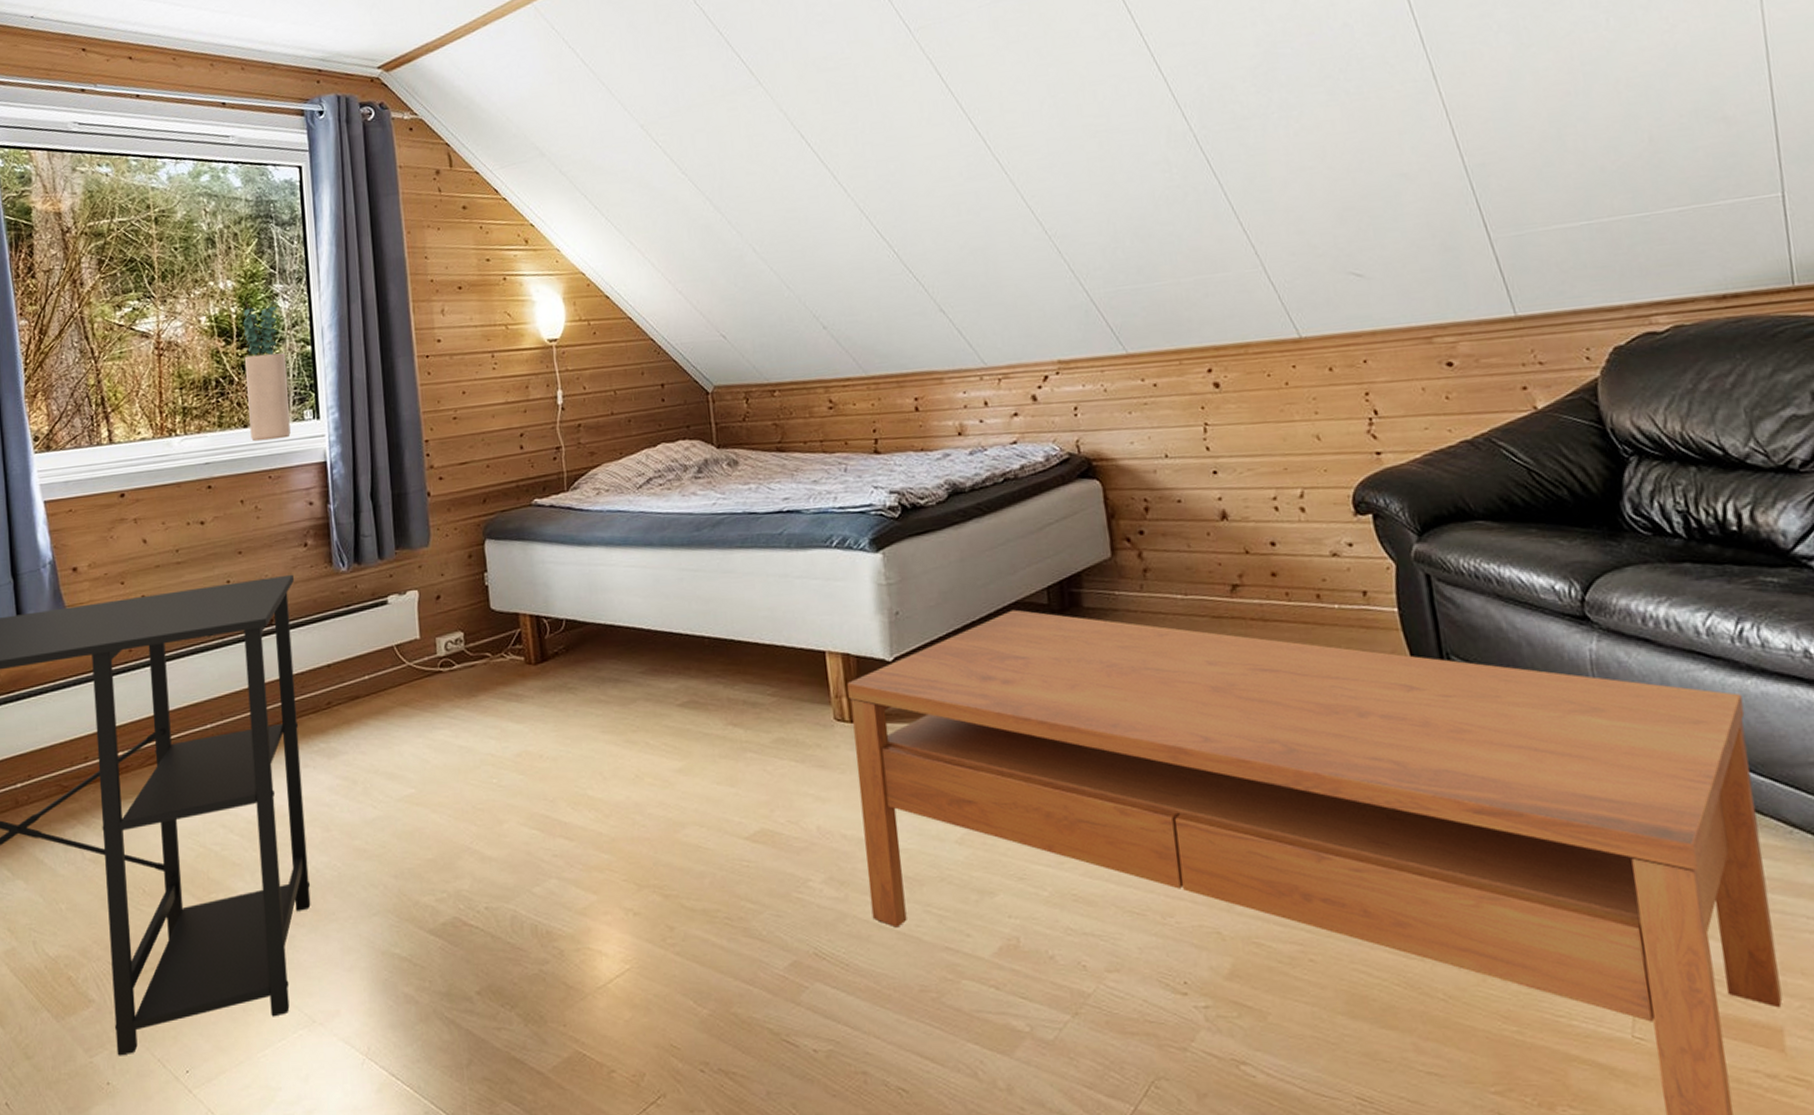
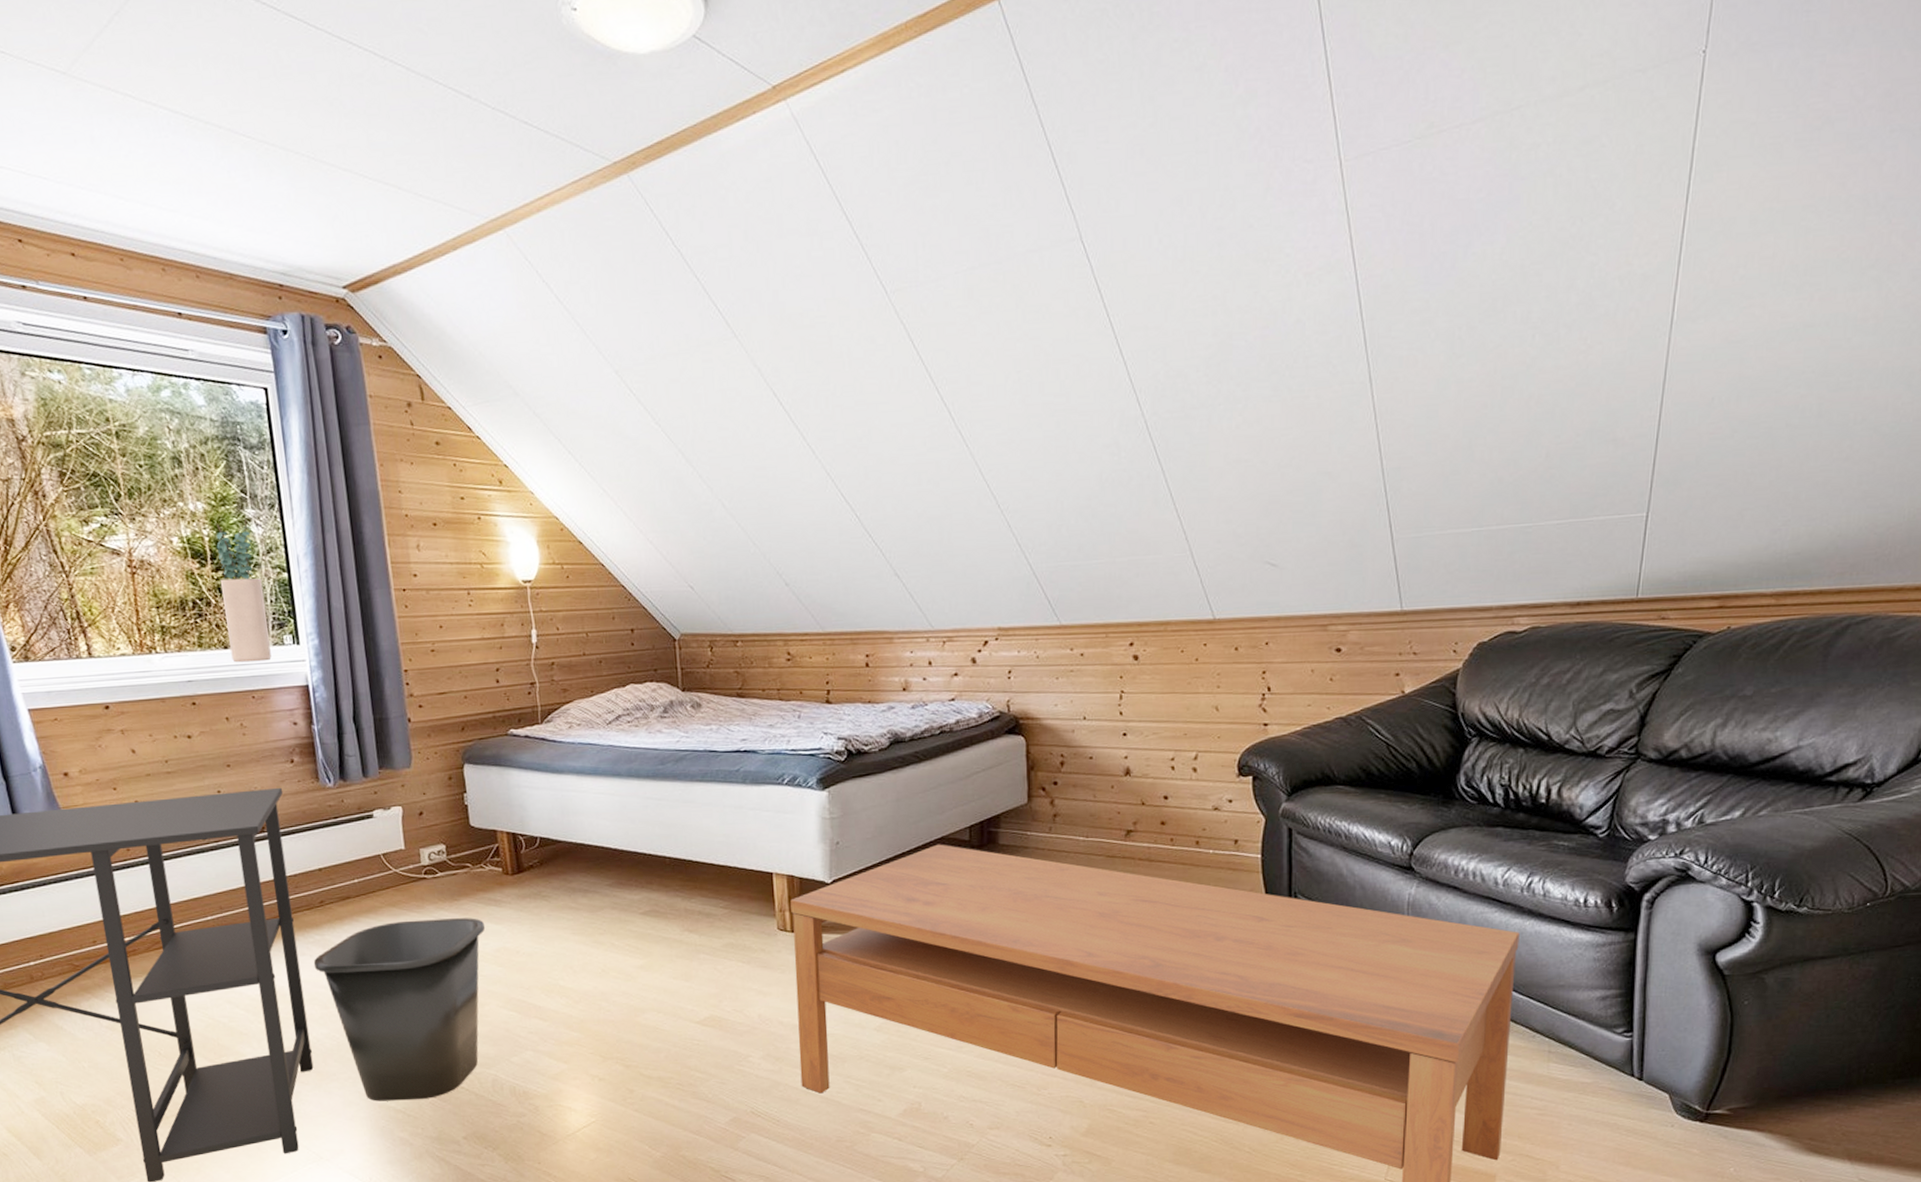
waste bin: none [316,716,506,947] -> present [313,918,486,1101]

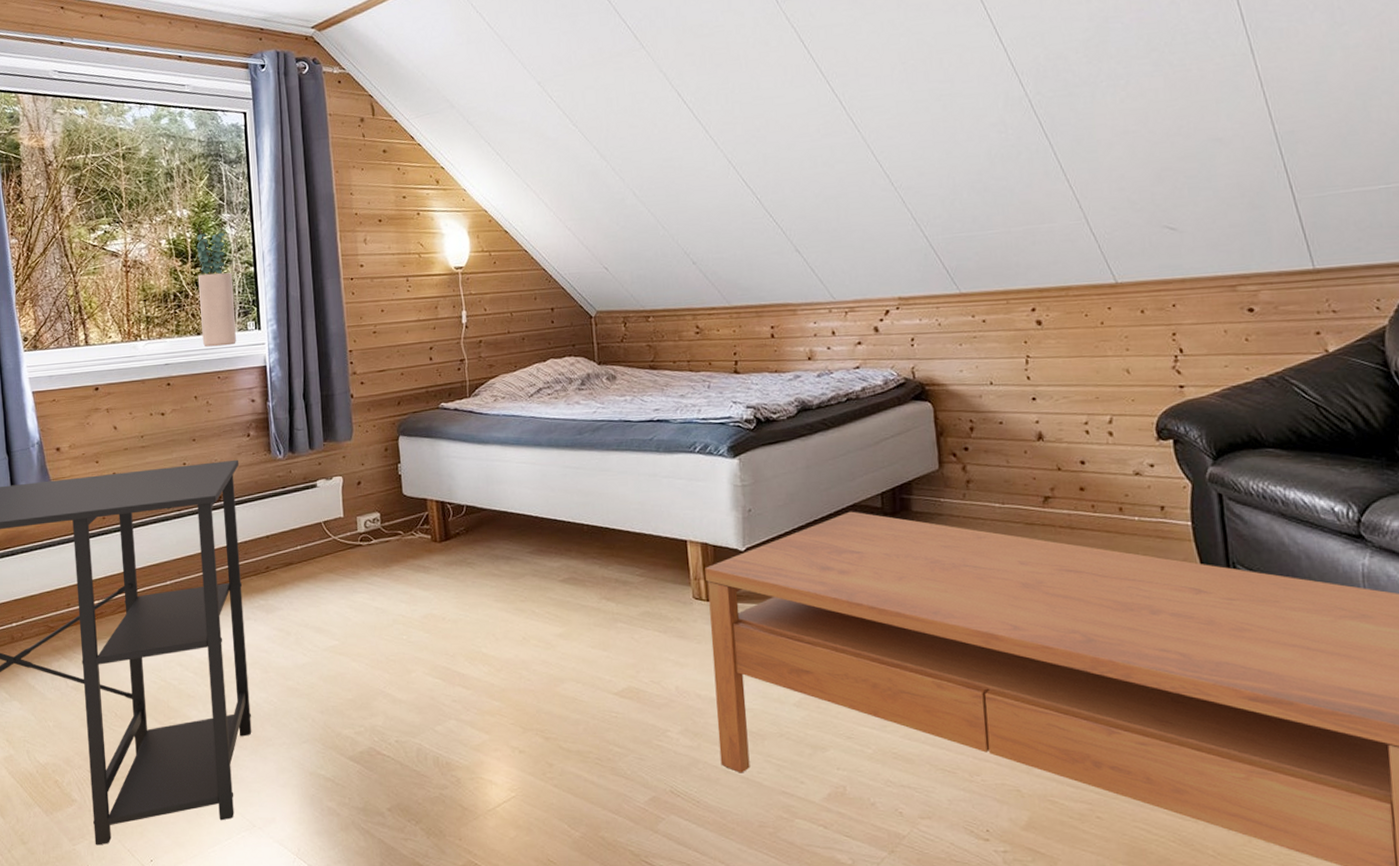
waste bin: present [313,918,486,1101] -> none [257,584,414,769]

